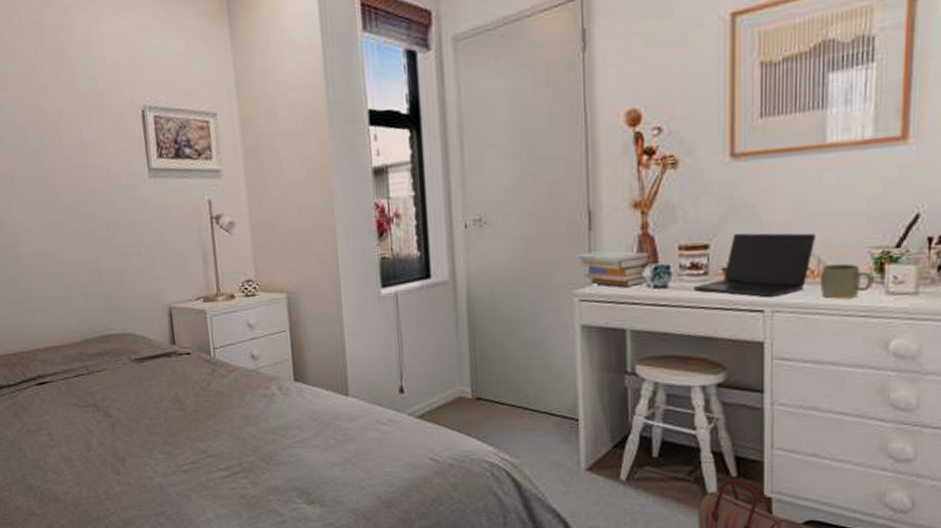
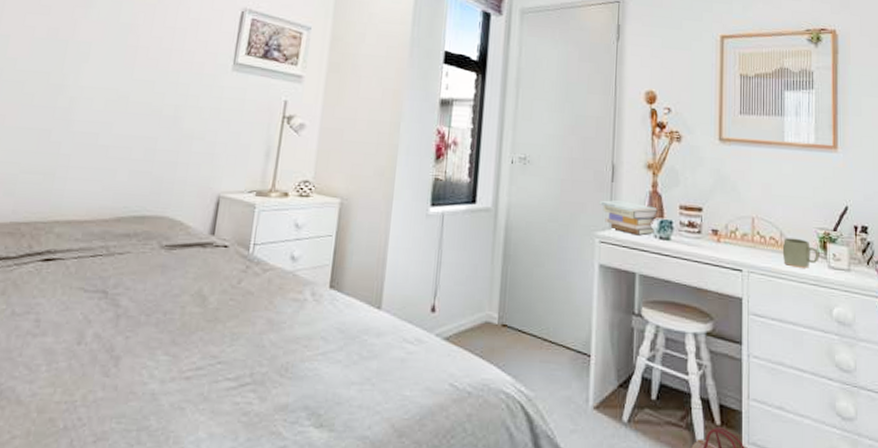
laptop: present [694,233,817,298] -> none [690,201,779,260]

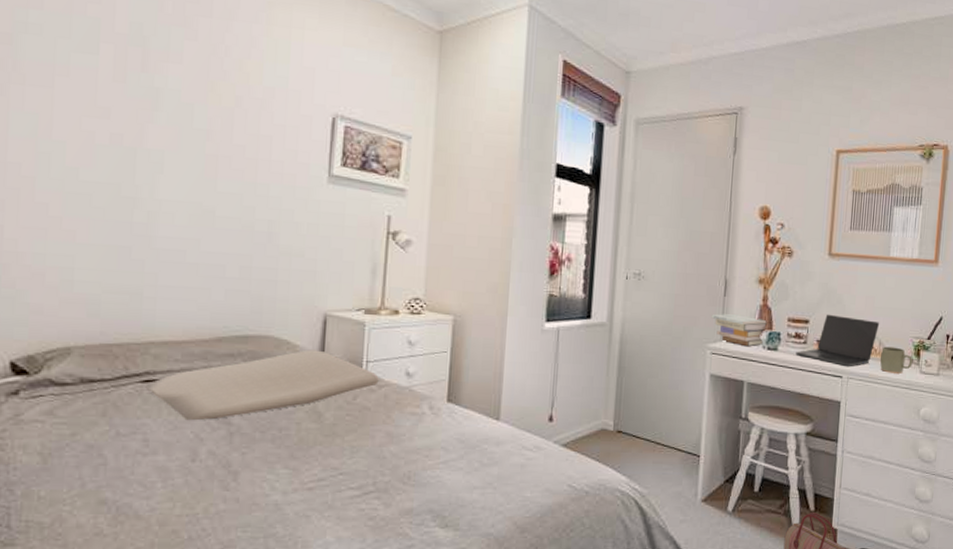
cushion: none [45,231,266,302] -> present [145,349,380,421]
laptop: none [690,201,779,260] -> present [796,314,880,367]

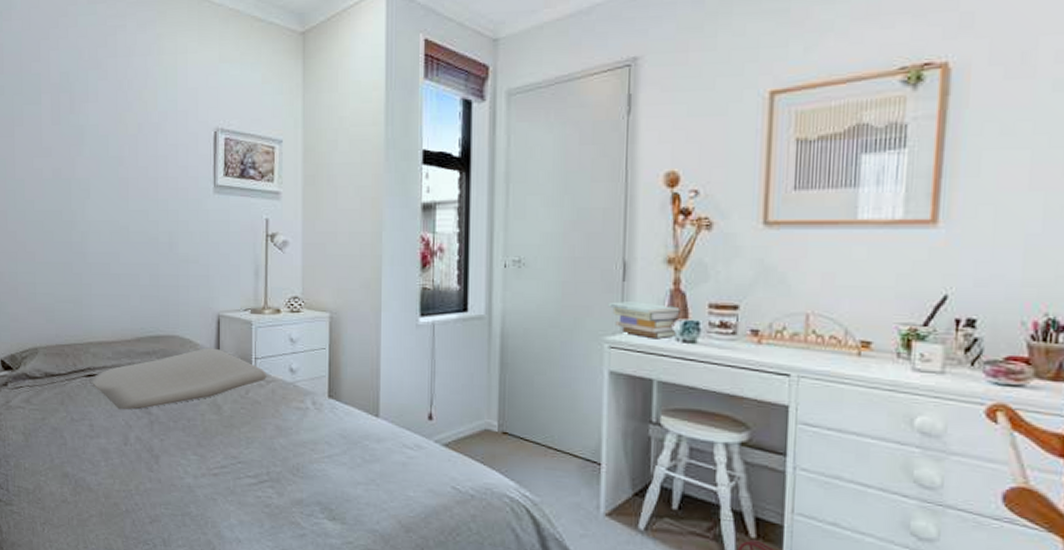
laptop: present [796,314,880,367] -> none [721,297,845,363]
mug: present [879,346,913,374] -> none [846,336,900,371]

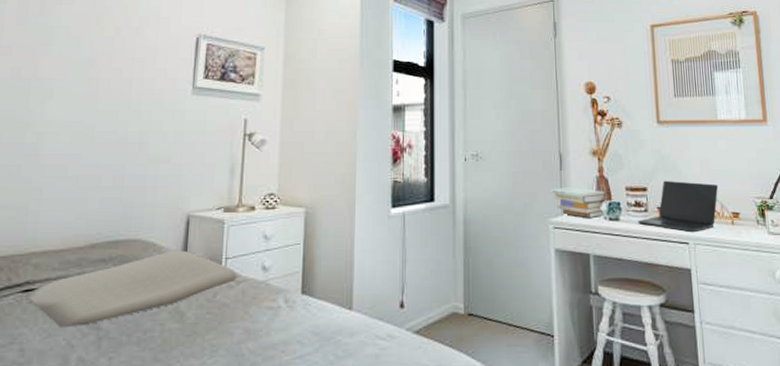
laptop: none [721,297,845,363] -> present [638,180,719,233]

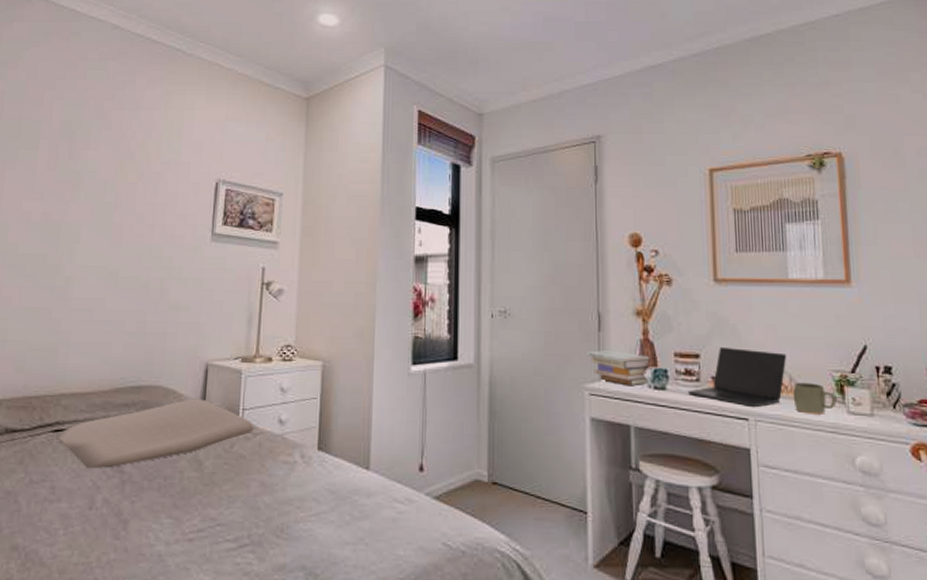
mug: none [724,209,759,236] -> present [792,382,837,415]

